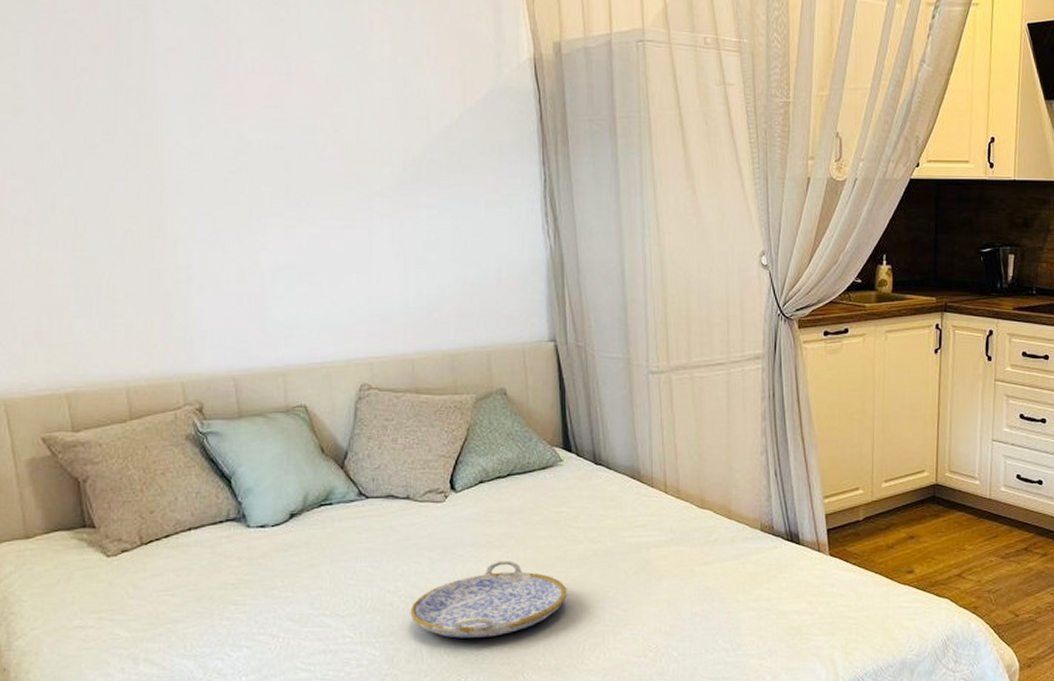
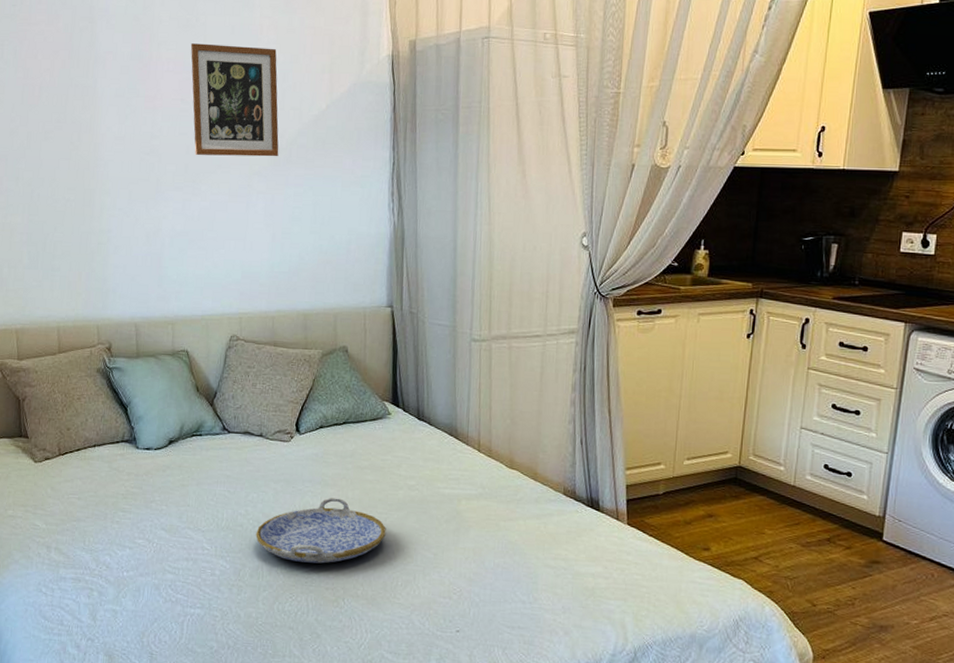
picture frame: none [281,40,405,175] -> present [190,43,279,157]

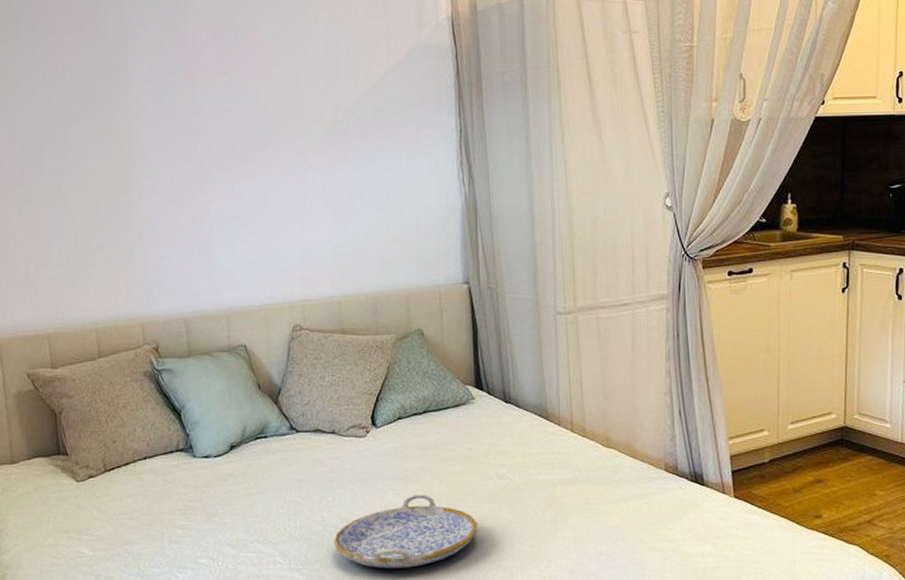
picture frame: present [190,43,279,157] -> none [231,12,335,133]

